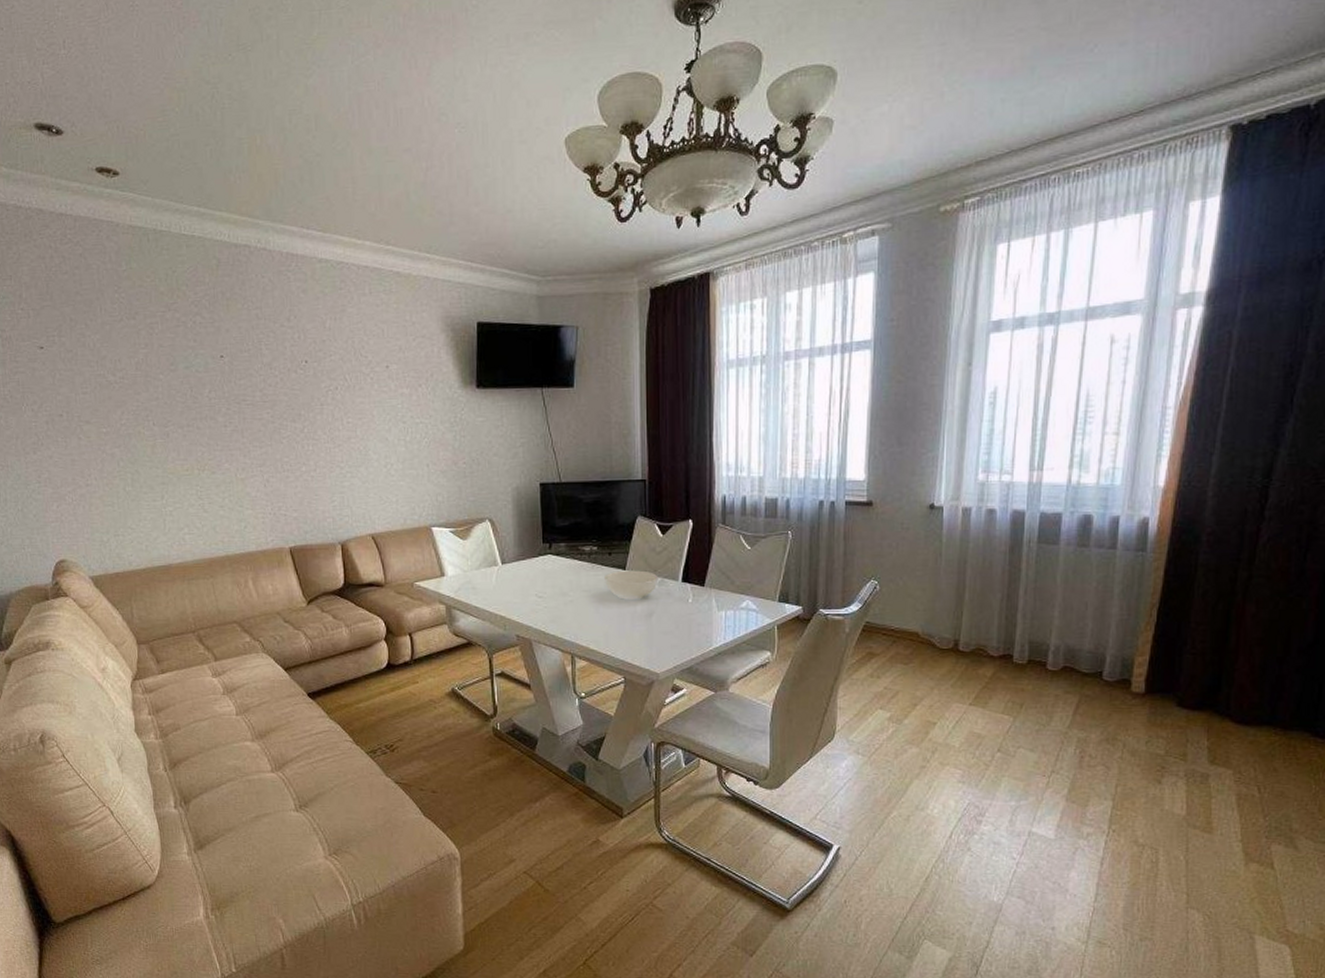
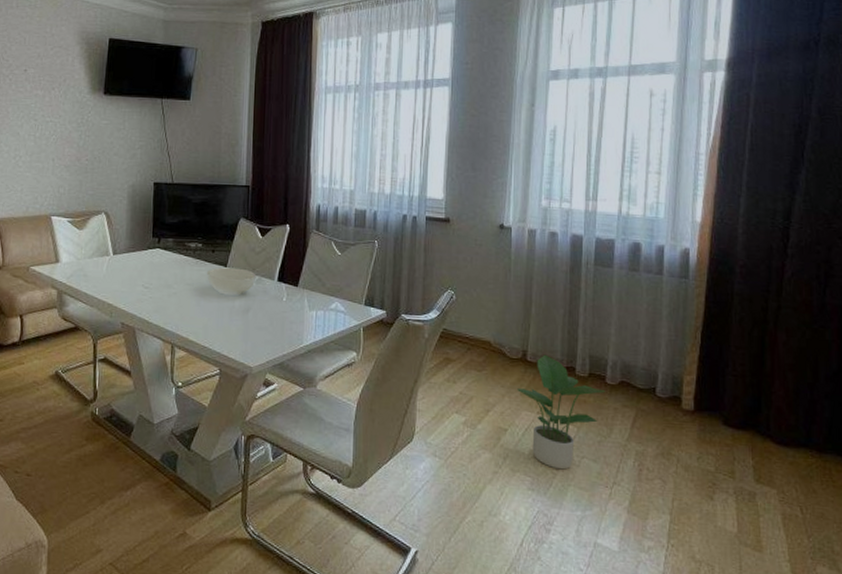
potted plant: none [948,643,1047,761] -> present [517,354,606,470]

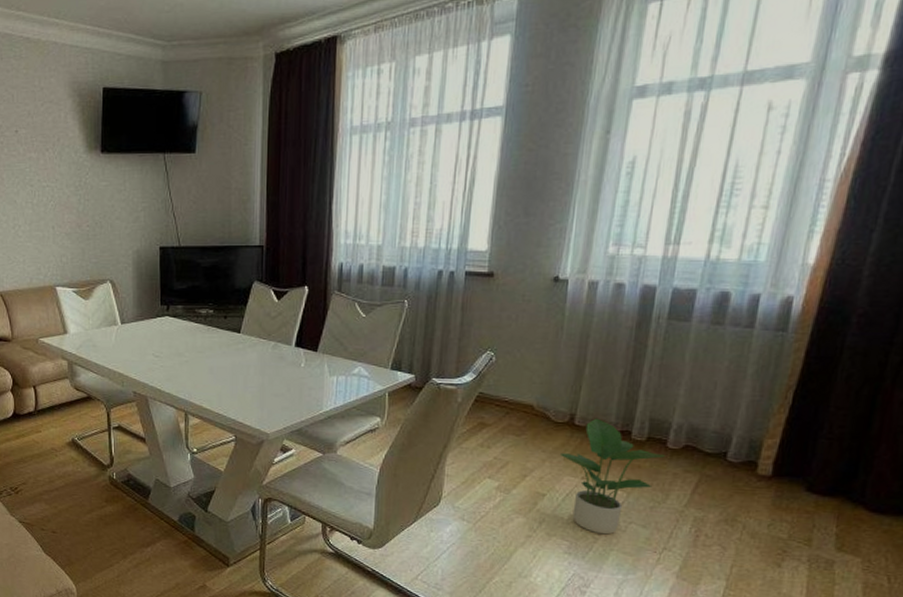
bowl: present [207,267,256,296] -> none [219,333,272,362]

